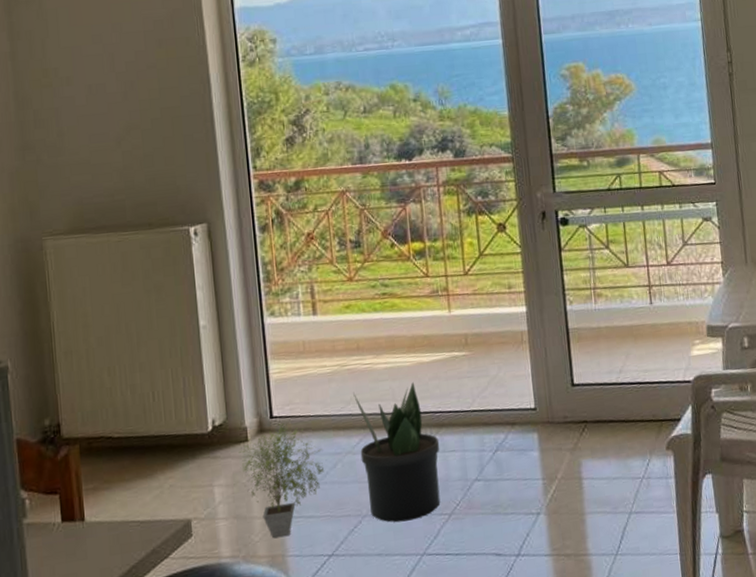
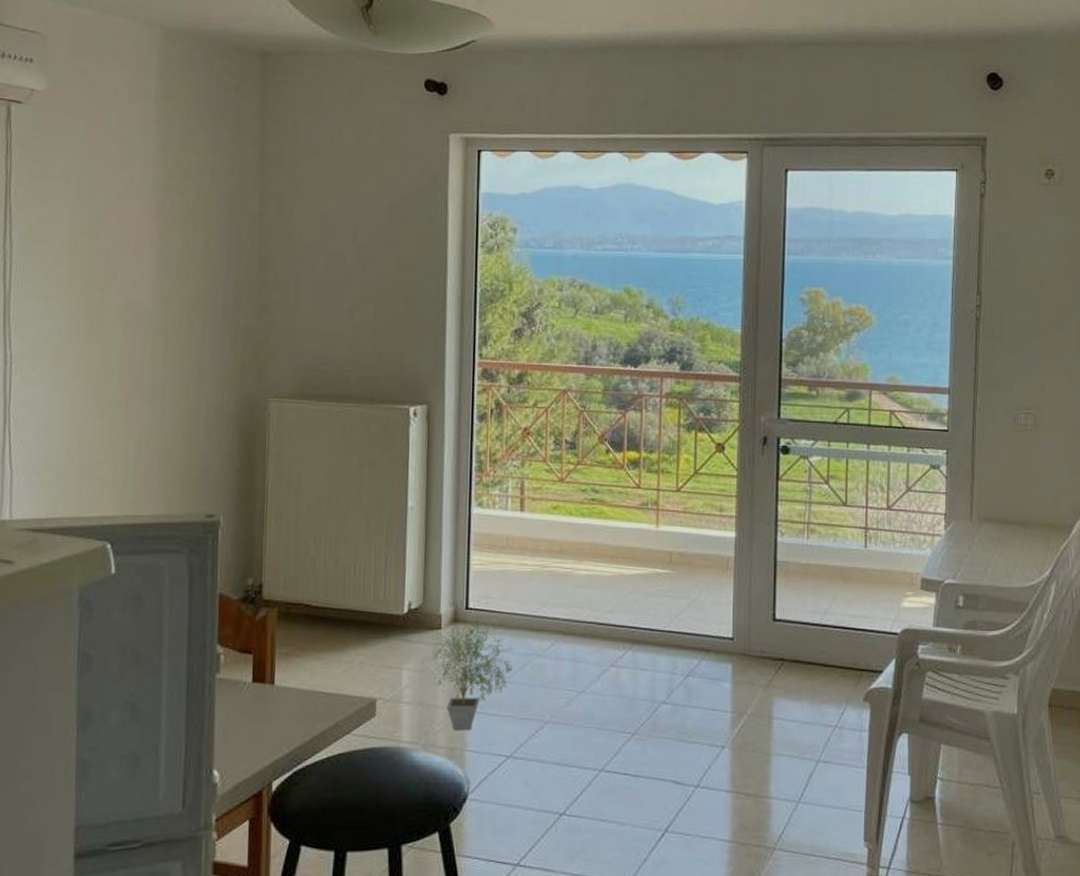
planter: present [353,382,441,523] -> none [550,593,631,734]

